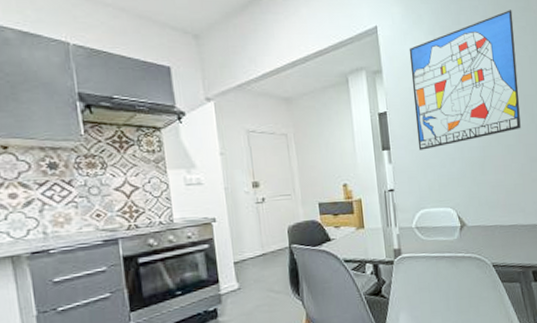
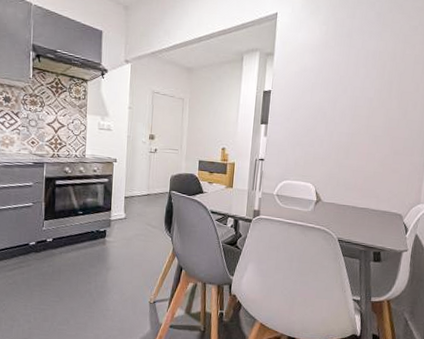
wall art: present [409,10,521,150] -> none [292,9,408,129]

